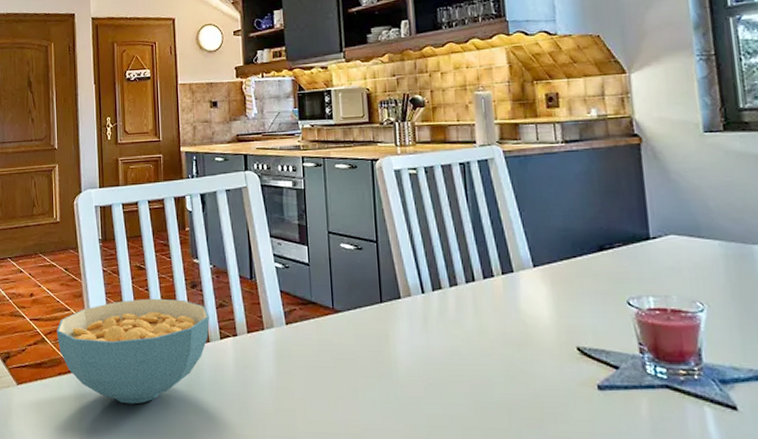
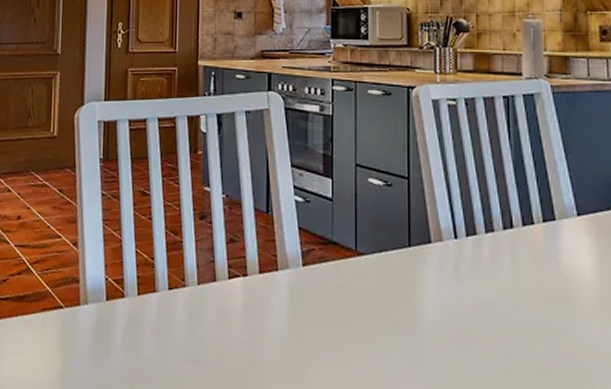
cereal bowl: present [56,298,210,404] -> none [44,228,218,349]

